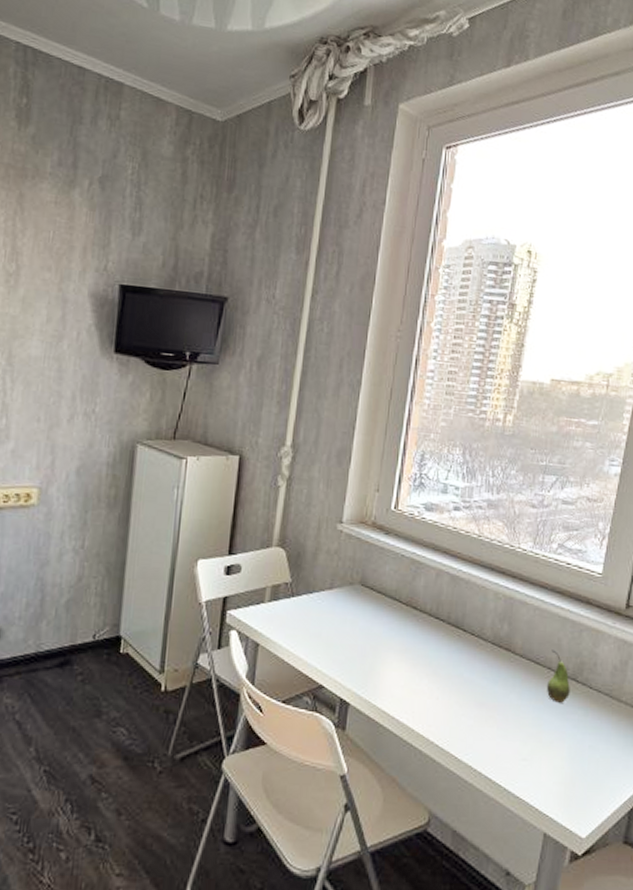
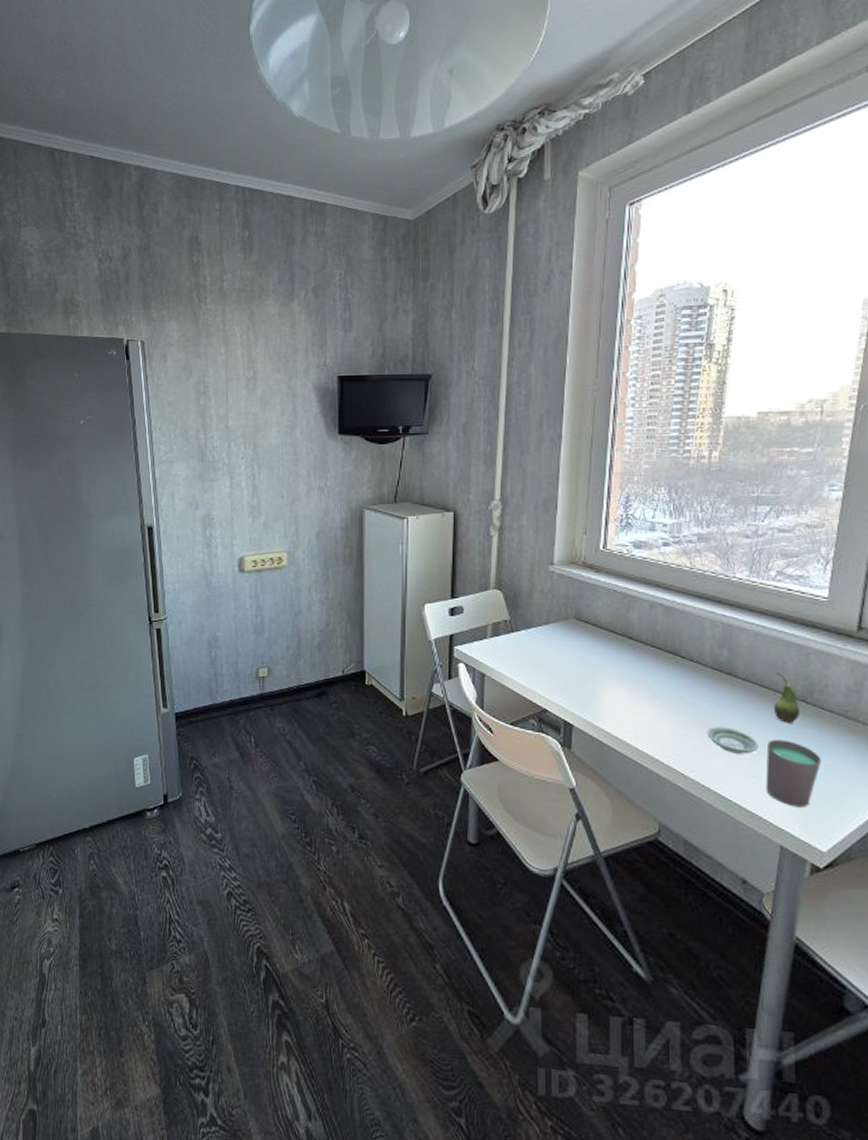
saucer: none [482,706,530,736] -> present [707,726,758,754]
cup: none [534,719,587,792] -> present [765,739,822,808]

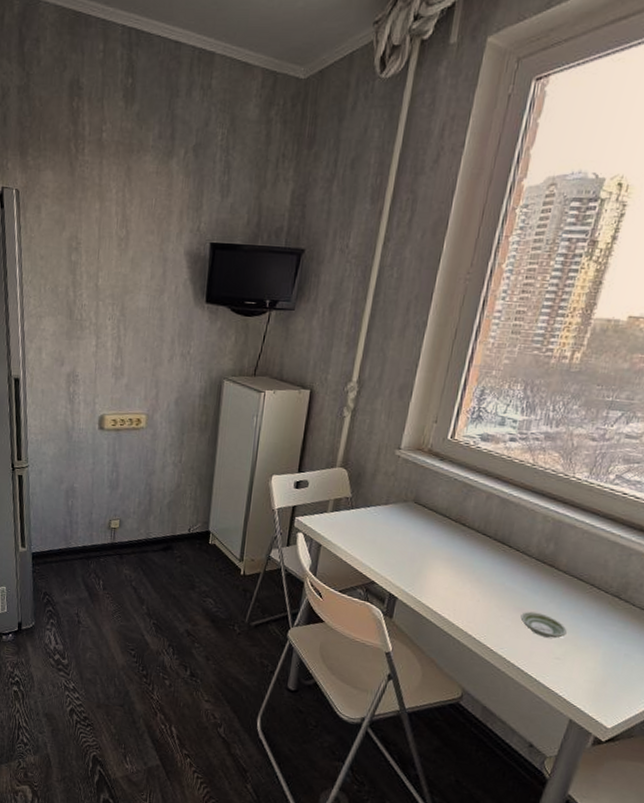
cup: present [765,739,822,808] -> none [566,627,624,690]
fruit: present [774,673,800,723] -> none [587,569,612,616]

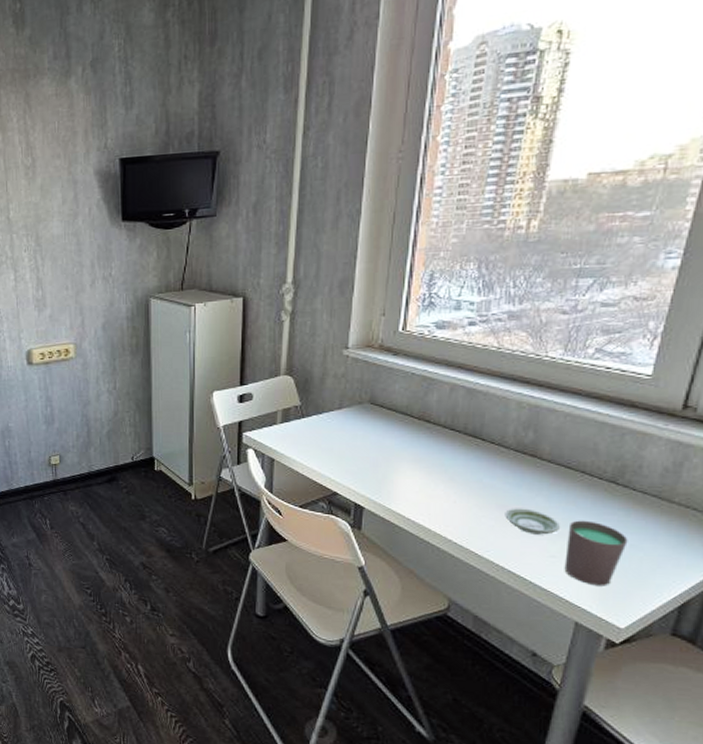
cup: none [566,627,624,690] -> present [564,520,628,586]

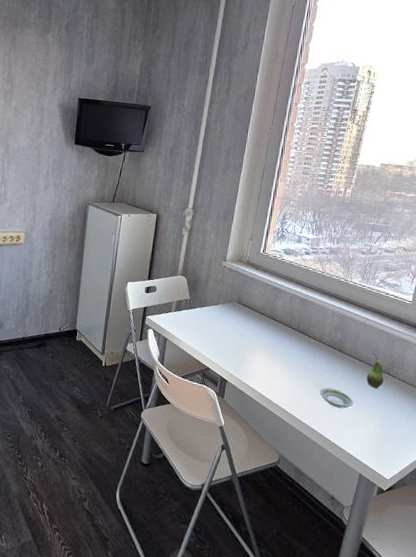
cup: present [564,520,628,586] -> none [354,399,394,448]
fruit: none [580,454,608,505] -> present [367,352,384,389]

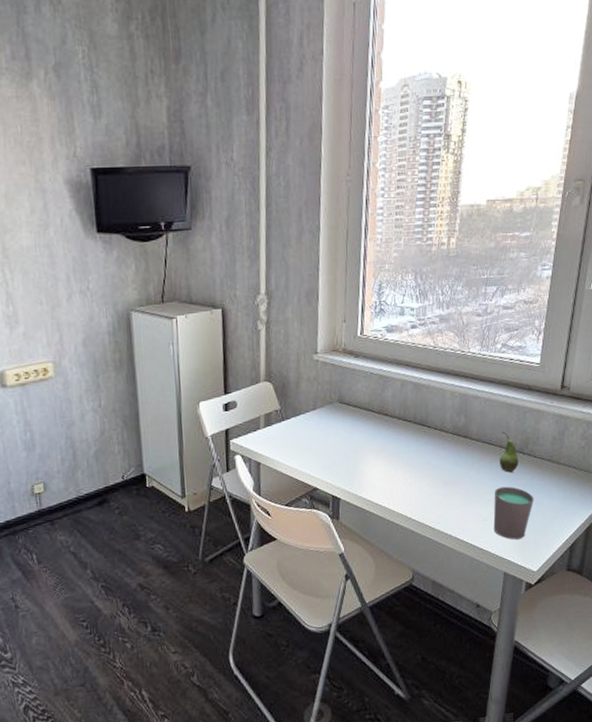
saucer: present [319,387,353,408] -> none [449,482,488,504]
cup: none [354,399,394,448] -> present [493,486,534,540]

